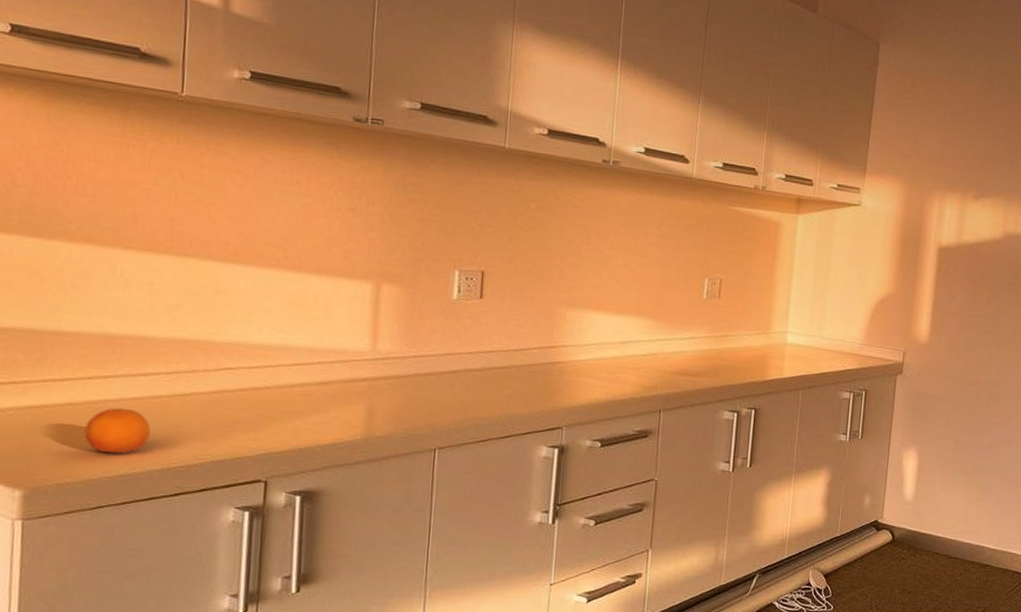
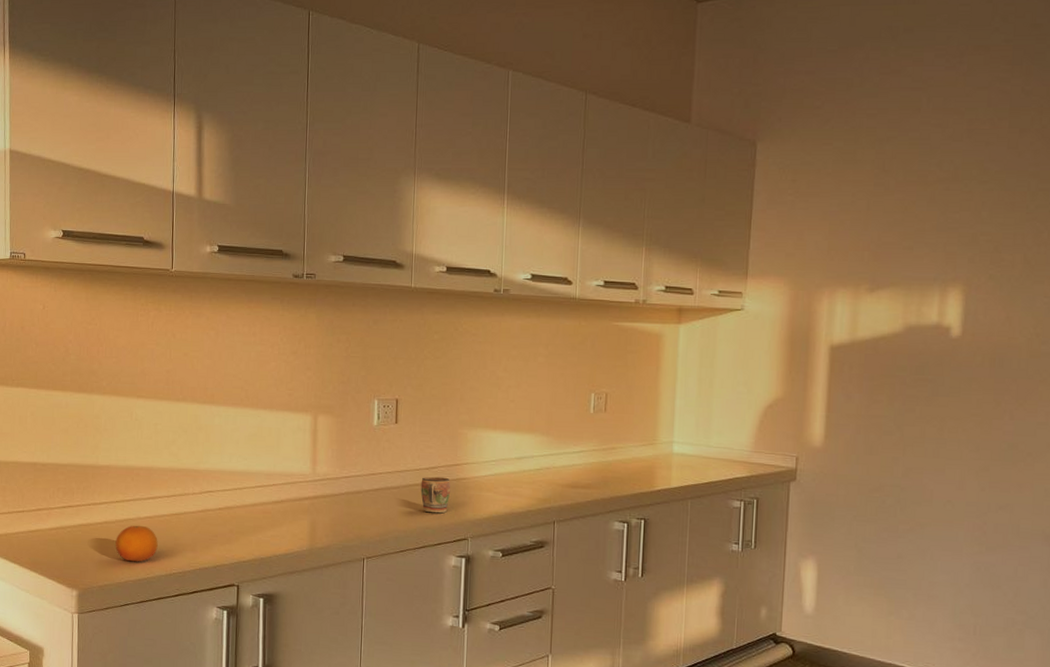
mug: none [508,359,545,400] -> present [420,476,451,514]

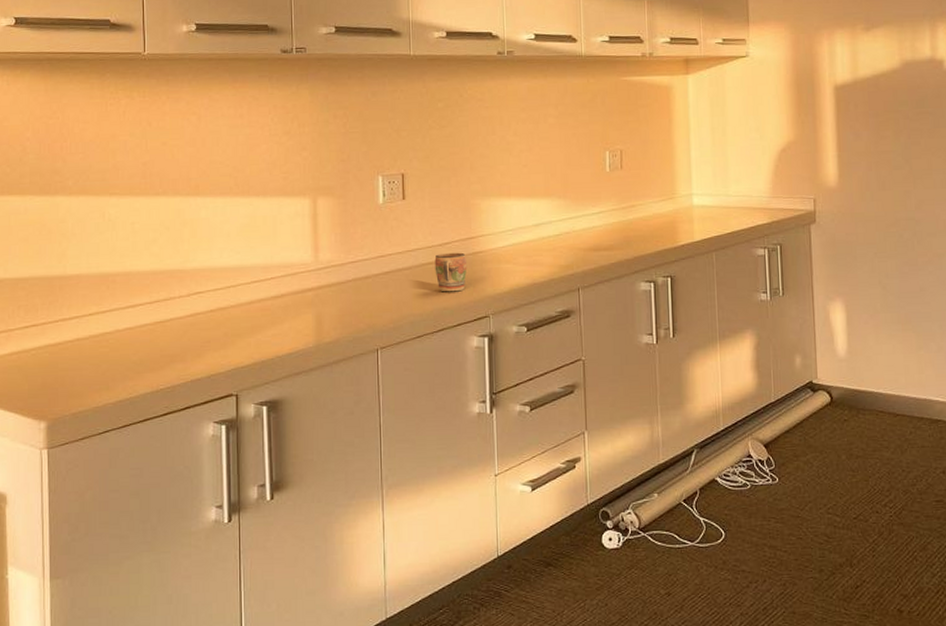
fruit: present [115,525,158,562] -> none [90,338,141,382]

